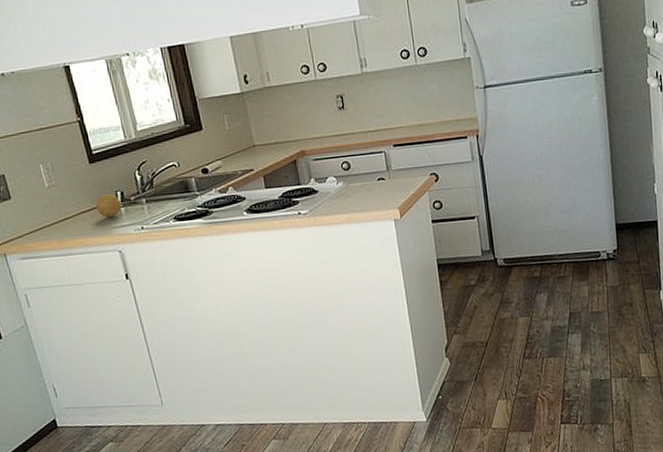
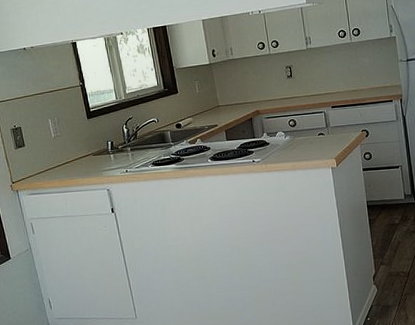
fruit: present [95,194,122,218] -> none [90,143,111,163]

